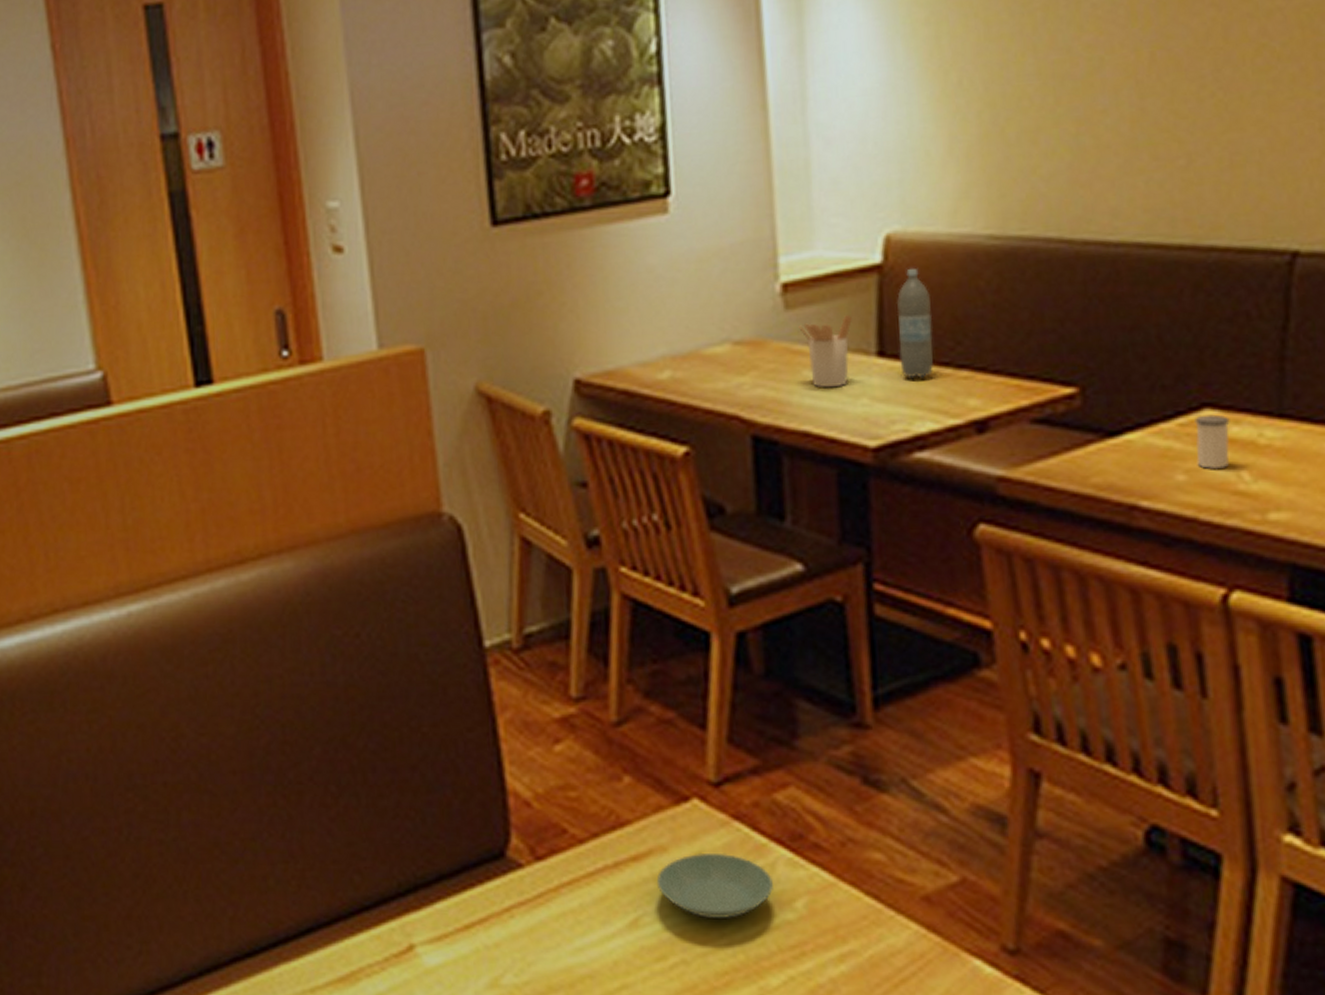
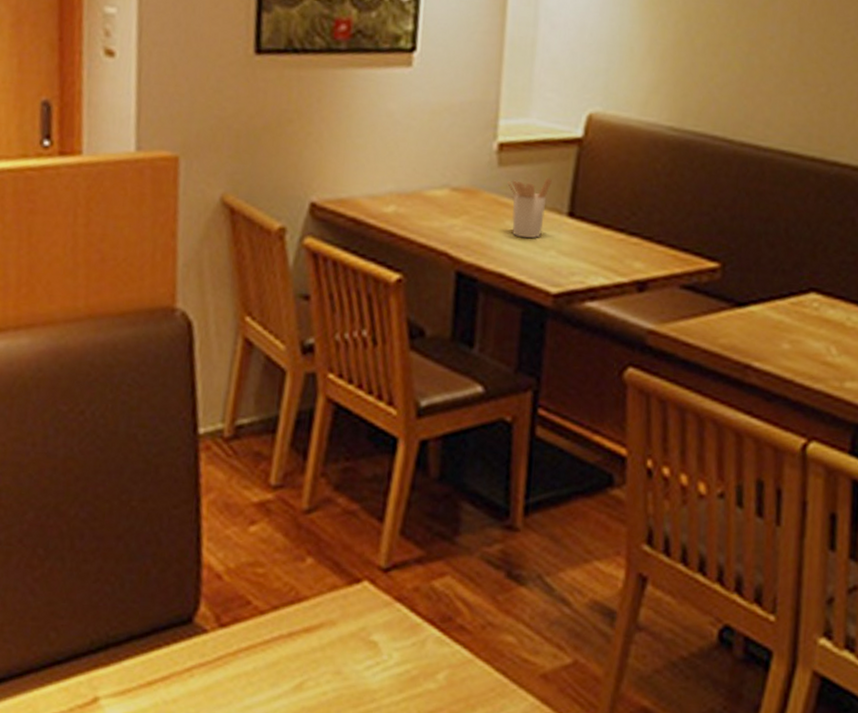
saucer: present [656,852,773,918] -> none [323,628,422,686]
water bottle: present [896,269,935,379] -> none [584,146,617,240]
salt shaker: present [1194,414,1230,470] -> none [799,297,828,343]

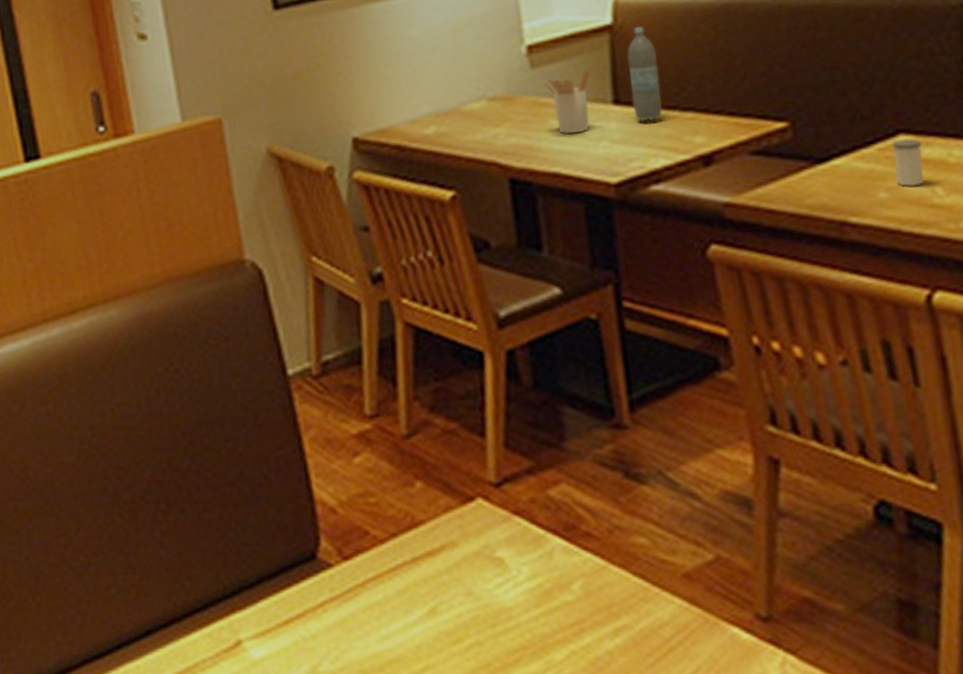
water bottle: none [584,146,617,240] -> present [626,27,663,122]
salt shaker: none [799,297,828,343] -> present [891,139,924,187]

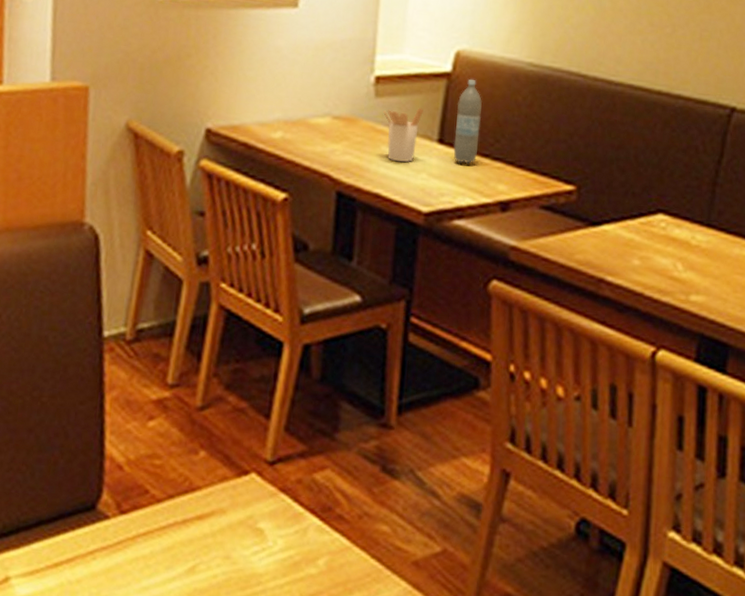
salt shaker: present [891,139,924,187] -> none [648,218,675,260]

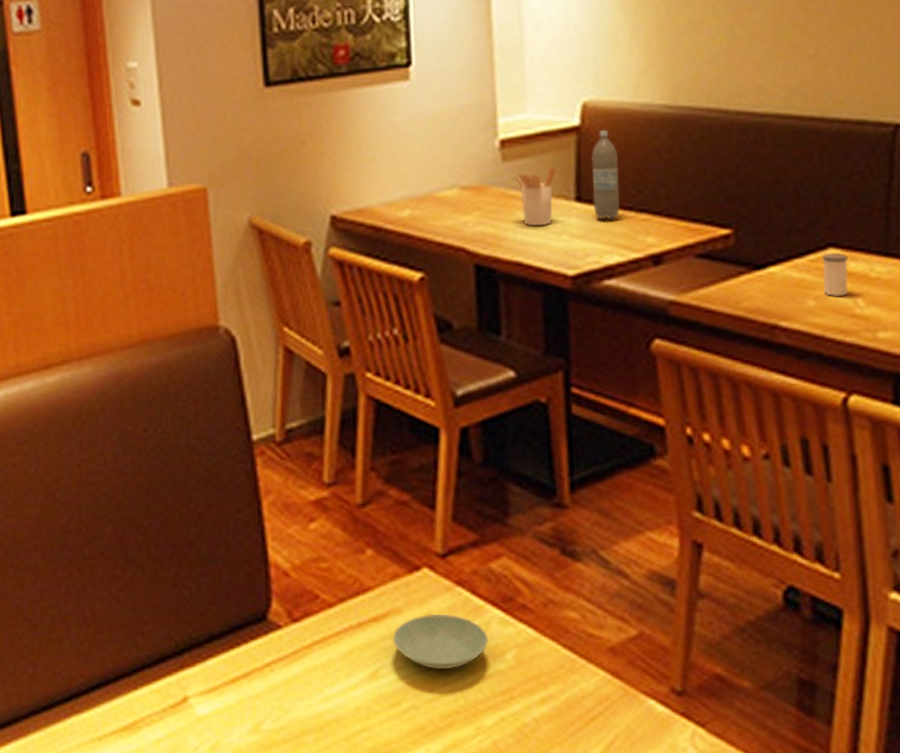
saucer: none [214,516,304,570] -> present [392,613,488,669]
salt shaker: none [648,218,675,260] -> present [822,253,849,297]

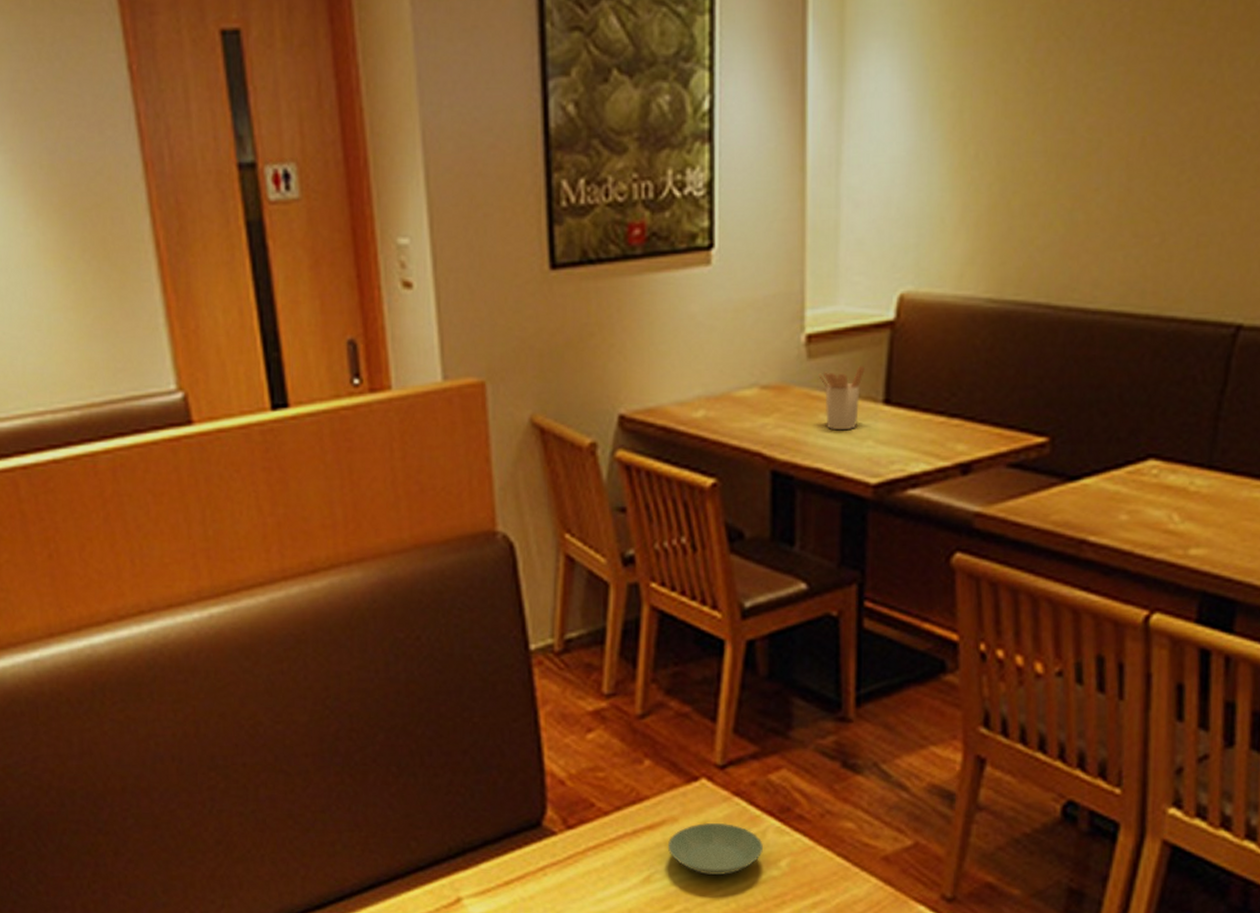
water bottle: present [590,131,621,220] -> none [902,326,933,425]
salt shaker: present [822,253,849,297] -> none [1138,464,1169,512]

